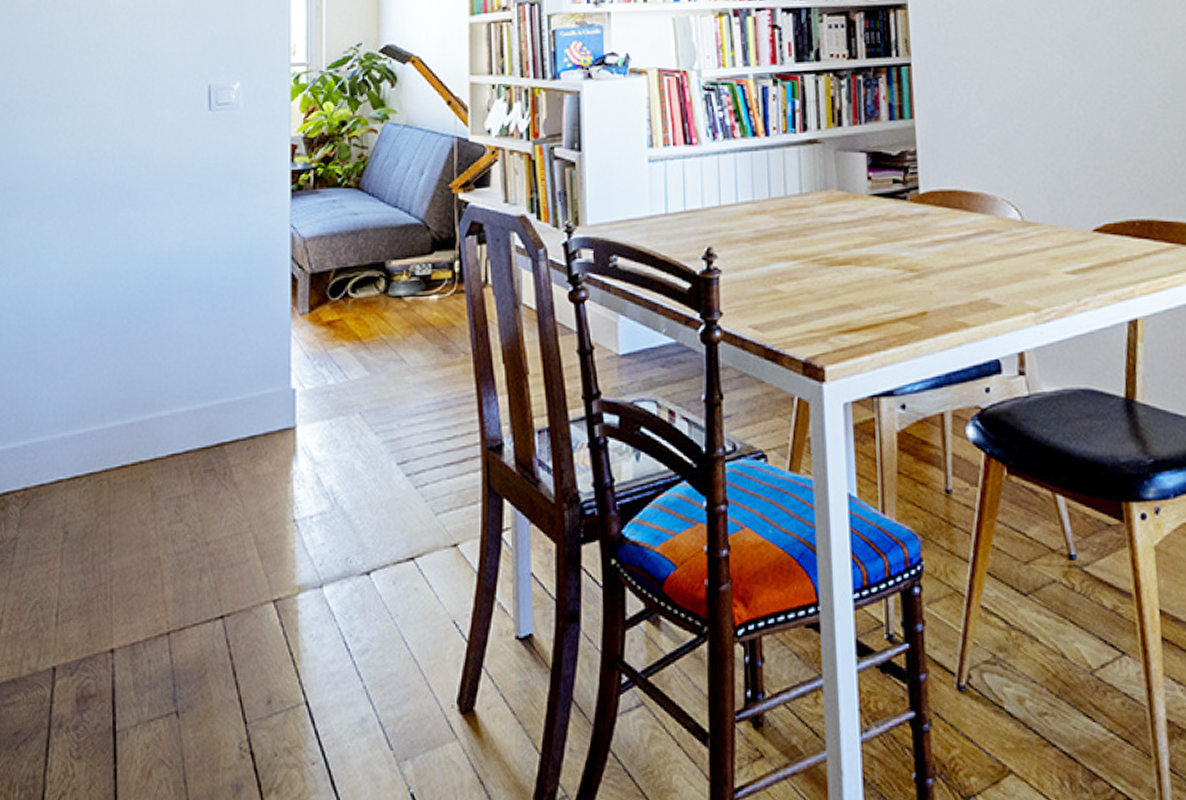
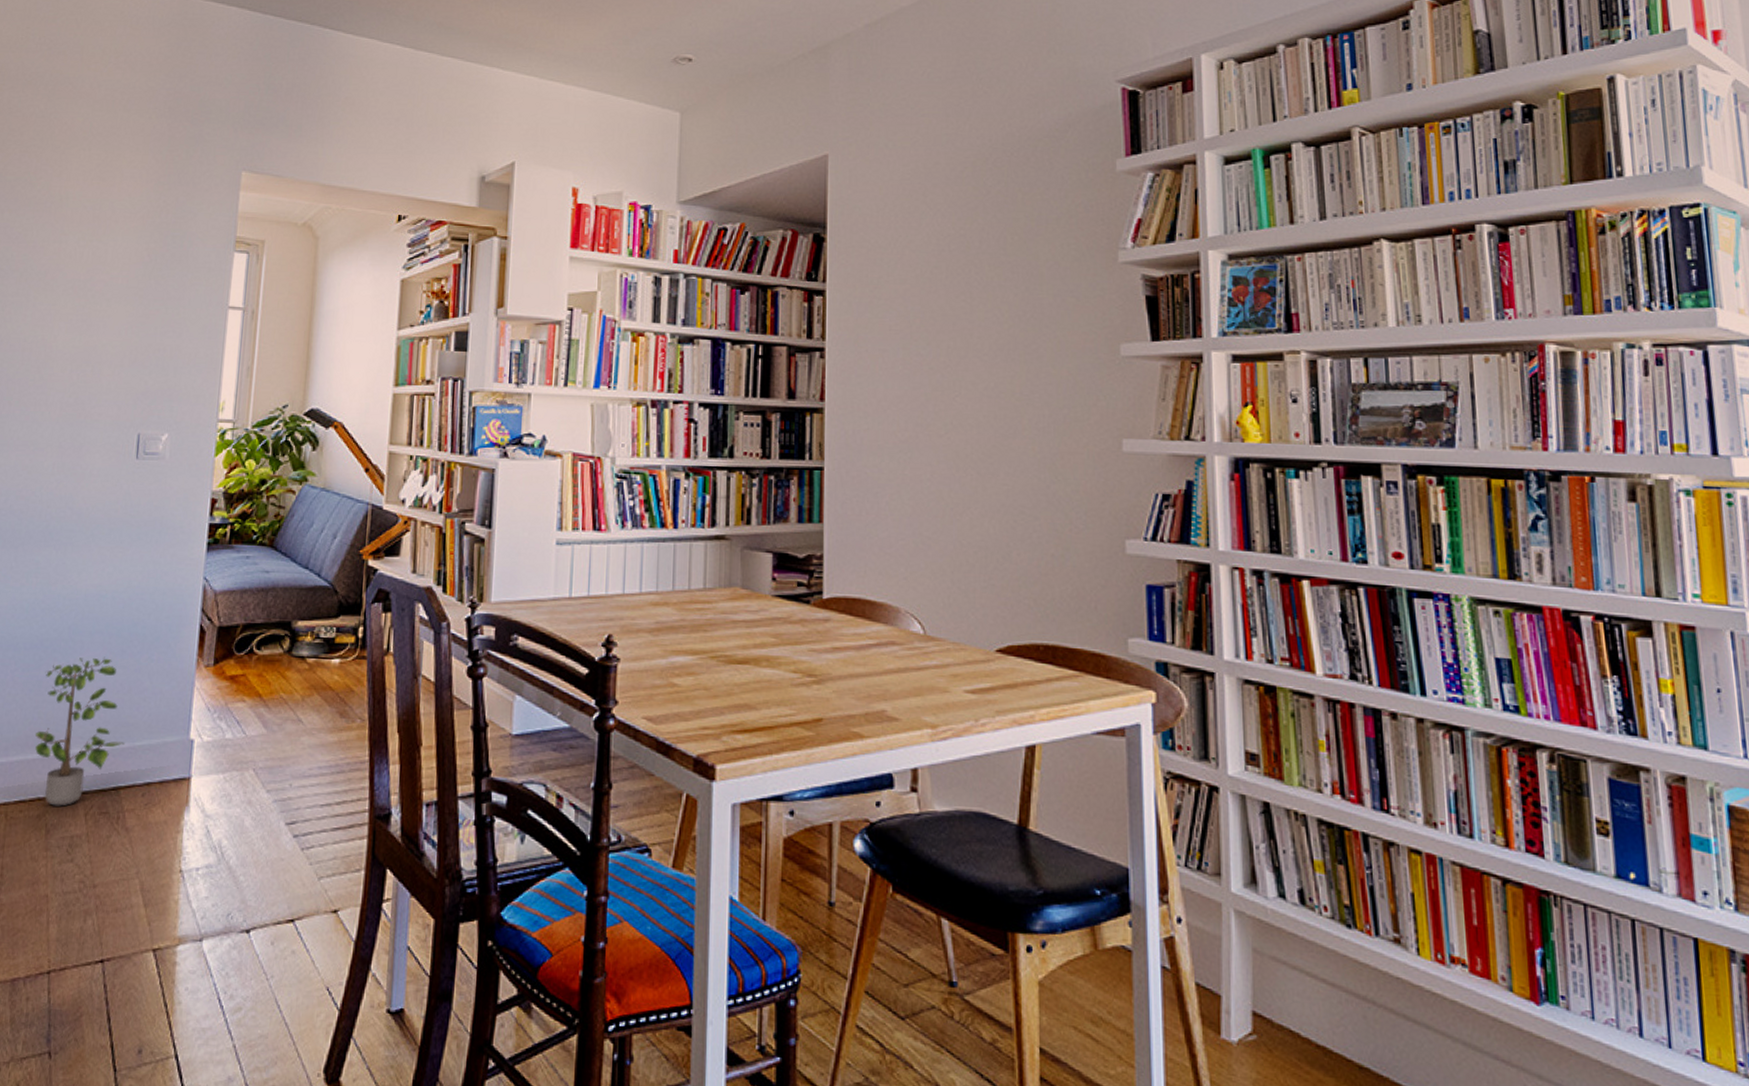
potted plant: none [130,313,225,468] -> present [34,656,125,806]

